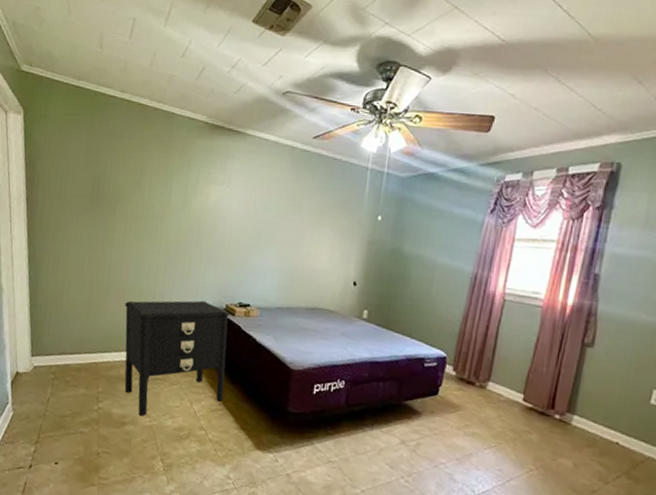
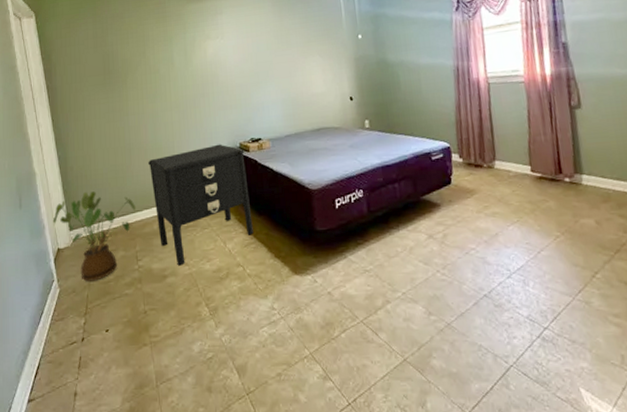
house plant: none [14,320,105,413] -> present [52,191,136,282]

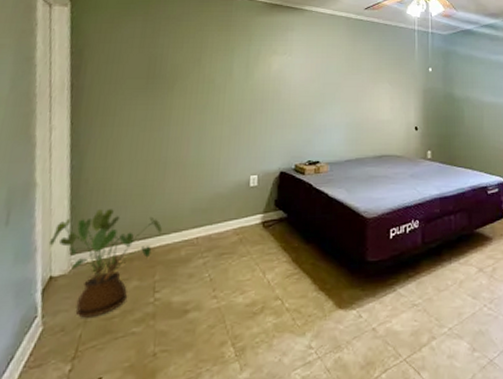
nightstand: present [148,144,253,266] -> none [185,164,299,299]

